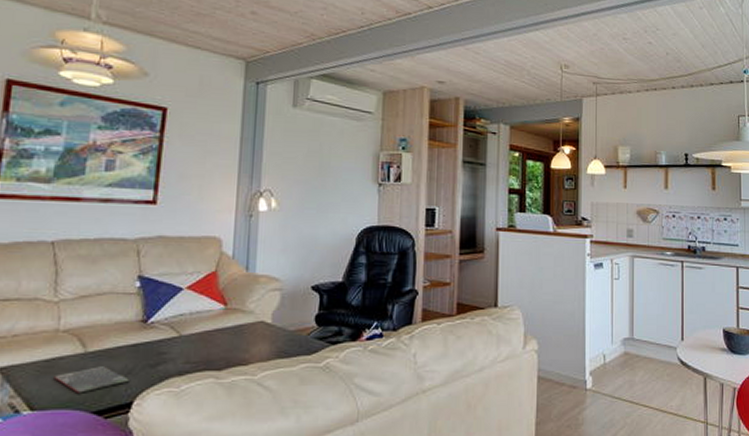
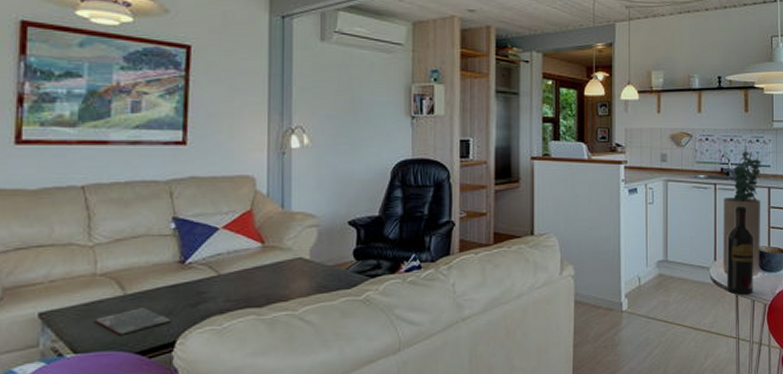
vase: none [690,224,730,358] -> present [722,146,761,277]
wine bottle: none [695,284,723,377] -> present [727,205,754,295]

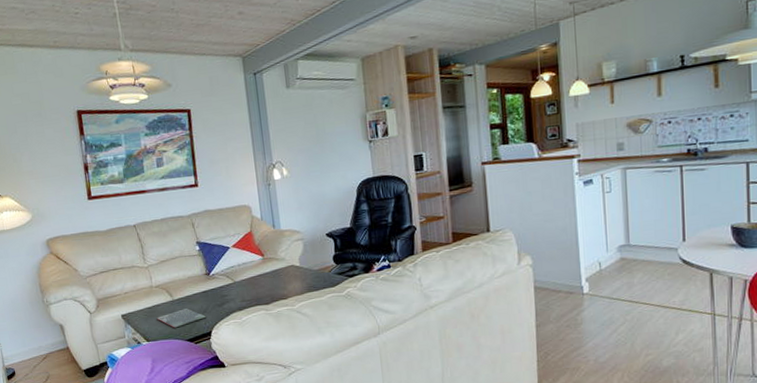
vase: present [722,146,761,277] -> none [690,123,738,254]
wine bottle: present [727,205,754,295] -> none [697,184,731,272]

